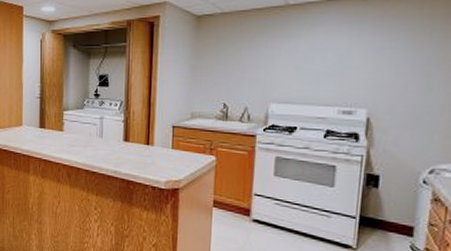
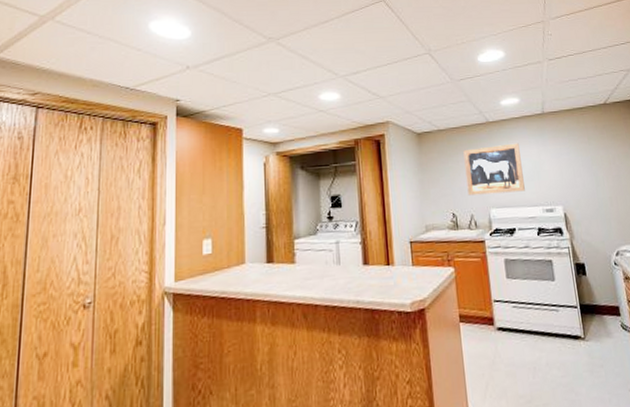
wall art: none [245,31,324,88] -> present [463,143,525,196]

